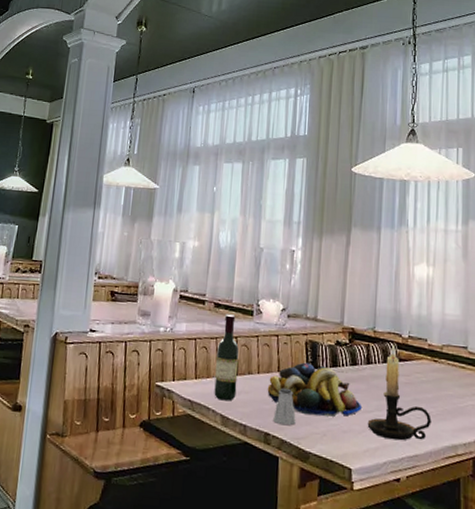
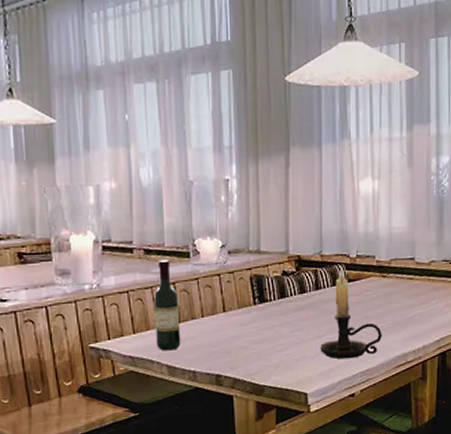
fruit bowl: present [267,362,363,417] -> none [214,298,314,350]
saltshaker: present [273,387,296,426] -> none [223,327,247,365]

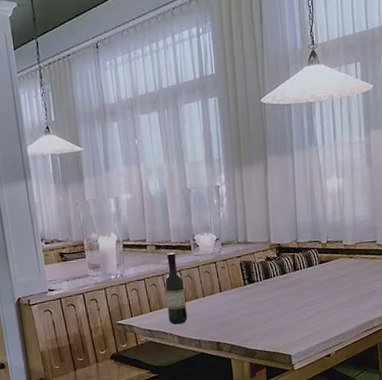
candle holder: present [320,267,382,359] -> none [300,251,351,327]

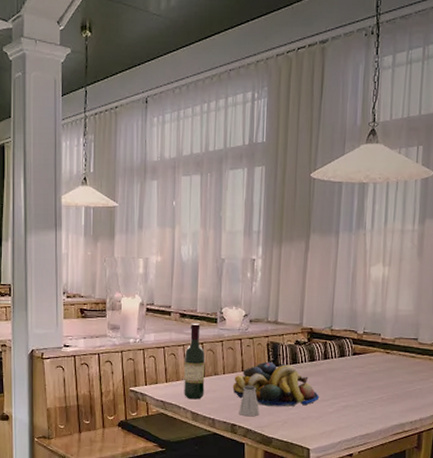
fruit bowl: none [213,279,295,321] -> present [232,361,320,407]
saltshaker: none [222,303,241,334] -> present [239,385,260,417]

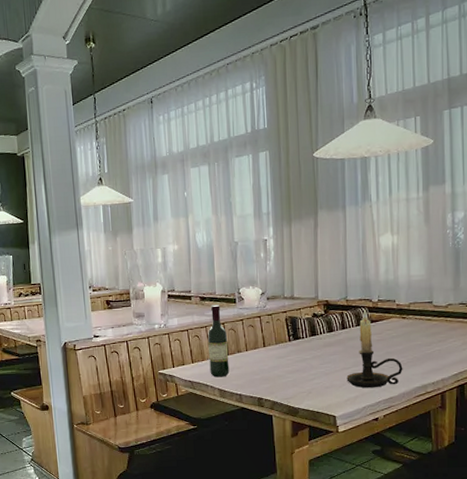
fruit bowl: present [232,361,320,407] -> none [256,335,341,378]
saltshaker: present [239,385,260,417] -> none [264,359,284,390]
candle holder: none [324,341,382,423] -> present [346,310,403,388]

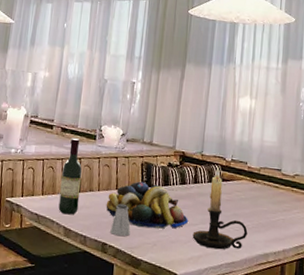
fruit bowl: none [256,335,341,378] -> present [106,181,189,229]
saltshaker: none [264,359,284,390] -> present [110,203,131,237]

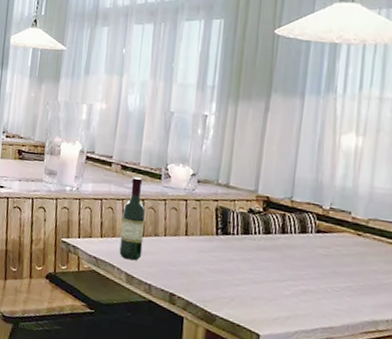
fruit bowl: present [106,181,189,229] -> none [173,228,275,284]
saltshaker: present [110,203,131,237] -> none [179,251,203,288]
candle holder: present [192,167,248,250] -> none [279,216,351,313]

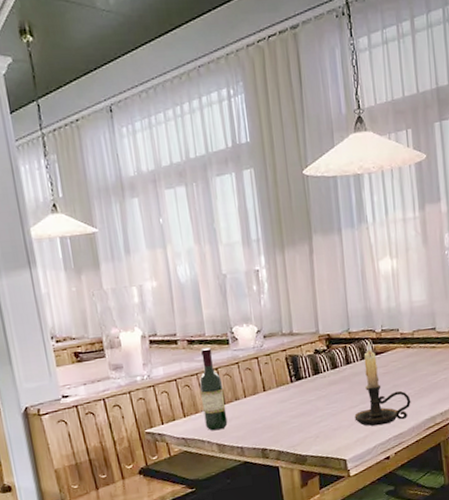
candle holder: none [279,216,351,313] -> present [354,341,411,426]

